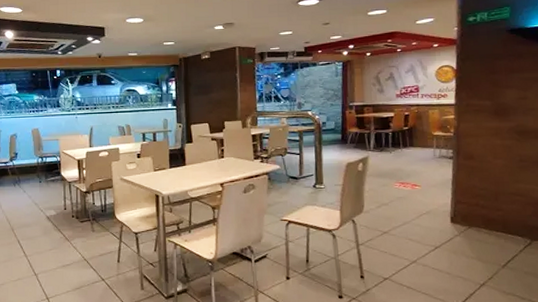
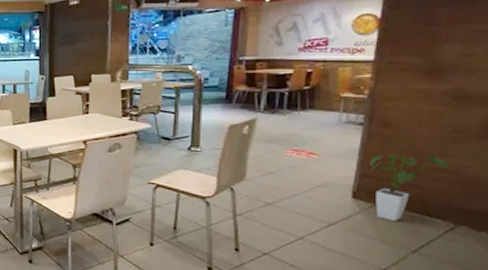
house plant: none [461,181,521,242] -> present [369,154,449,222]

